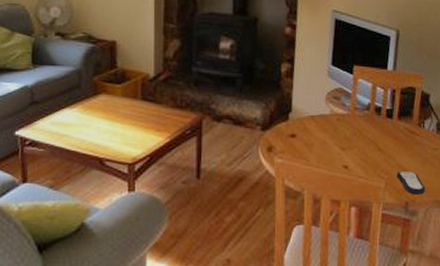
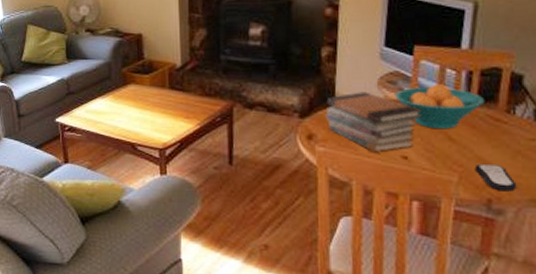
book stack: none [283,106,359,162] -> present [325,92,423,152]
fruit bowl: none [339,101,404,141] -> present [395,84,485,130]

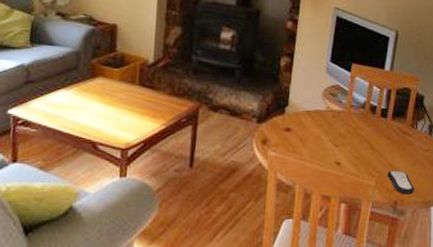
book stack: present [325,92,423,152] -> none [279,101,354,158]
fruit bowl: present [395,84,485,130] -> none [334,99,398,139]

